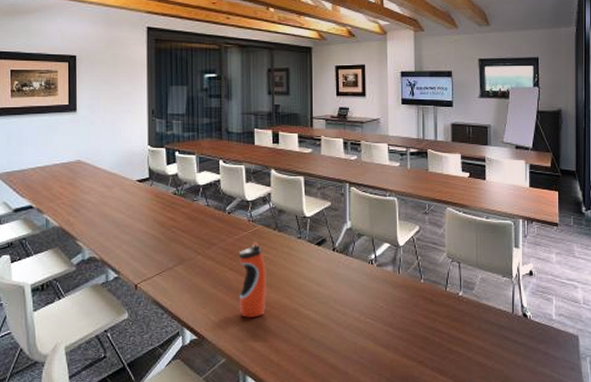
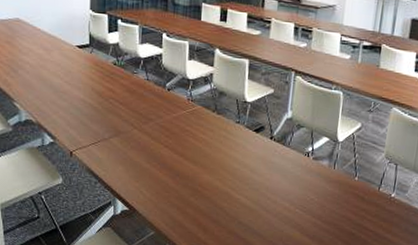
water bottle: present [238,241,268,319] -> none [171,121,202,197]

